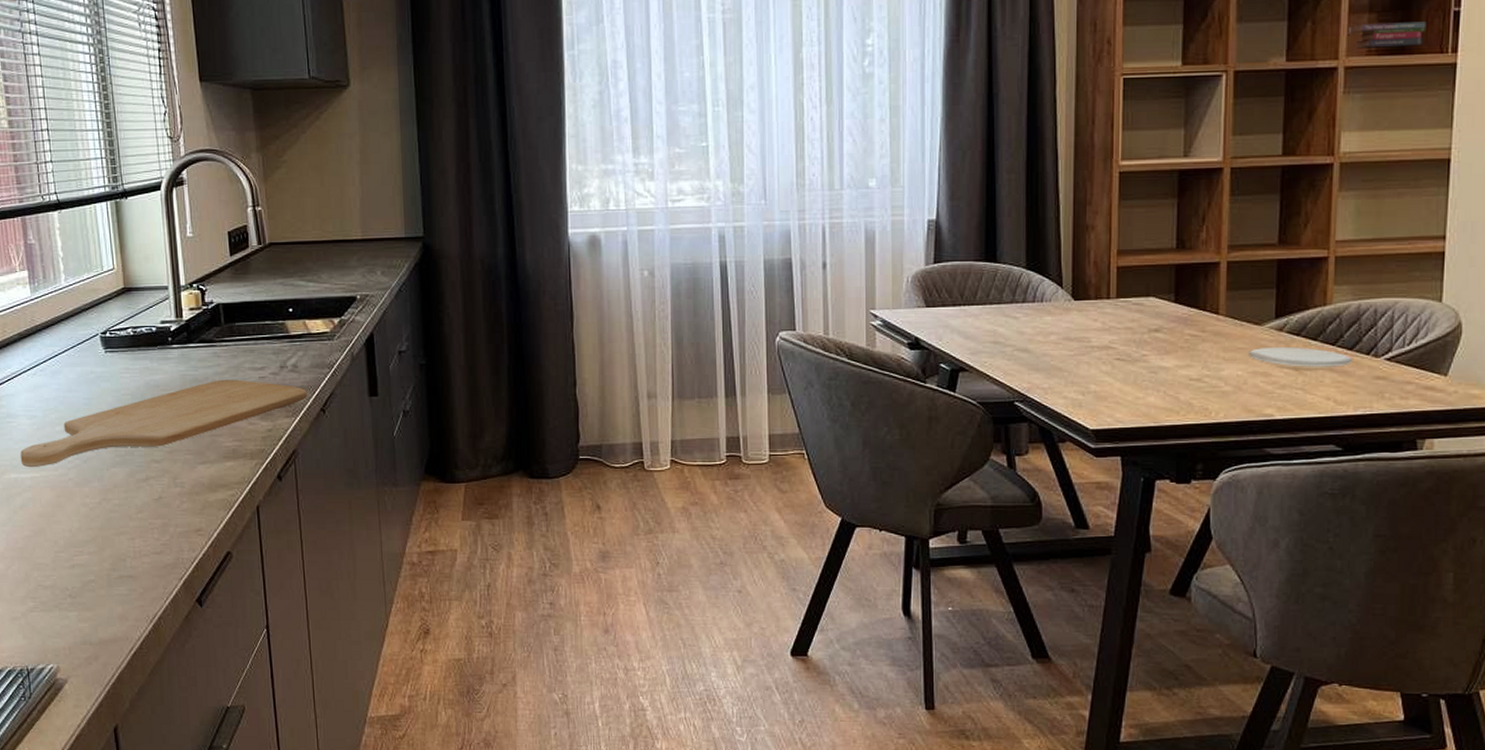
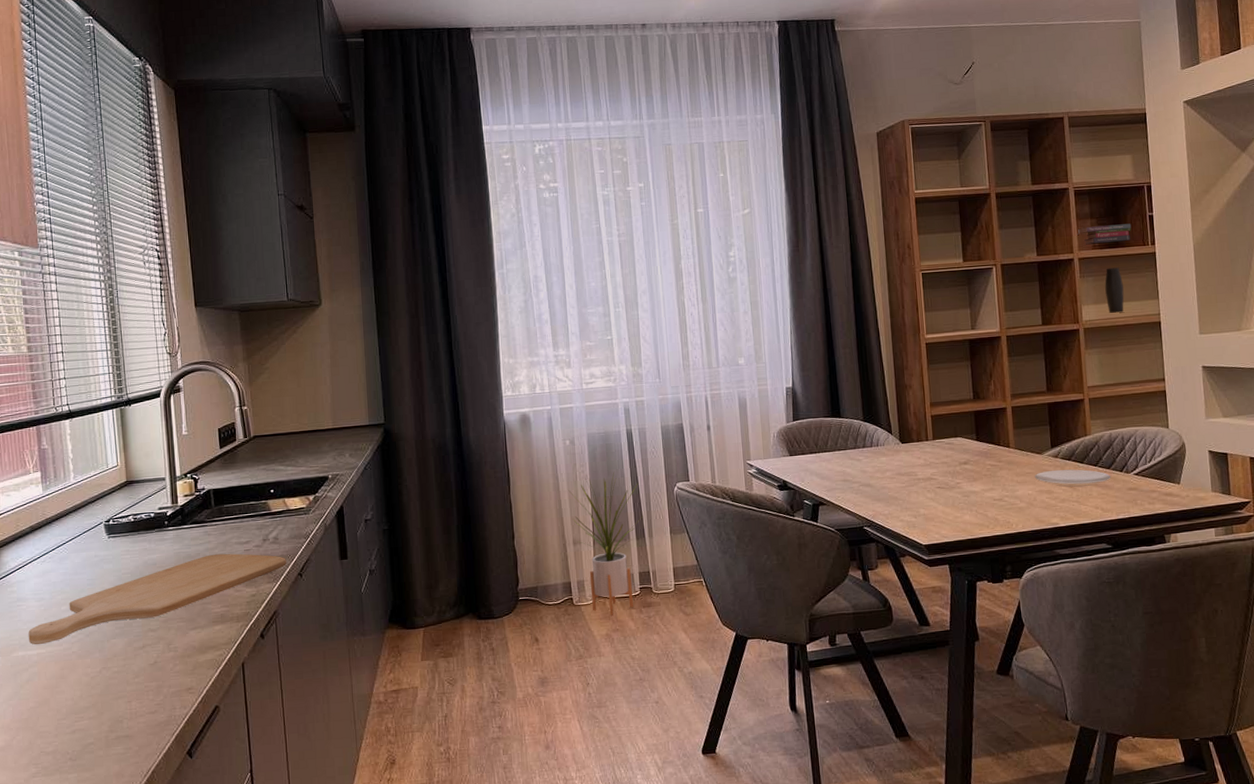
house plant: none [644,314,735,486] -> present [568,473,643,616]
vase: none [1377,82,1404,144] -> present [1105,267,1124,313]

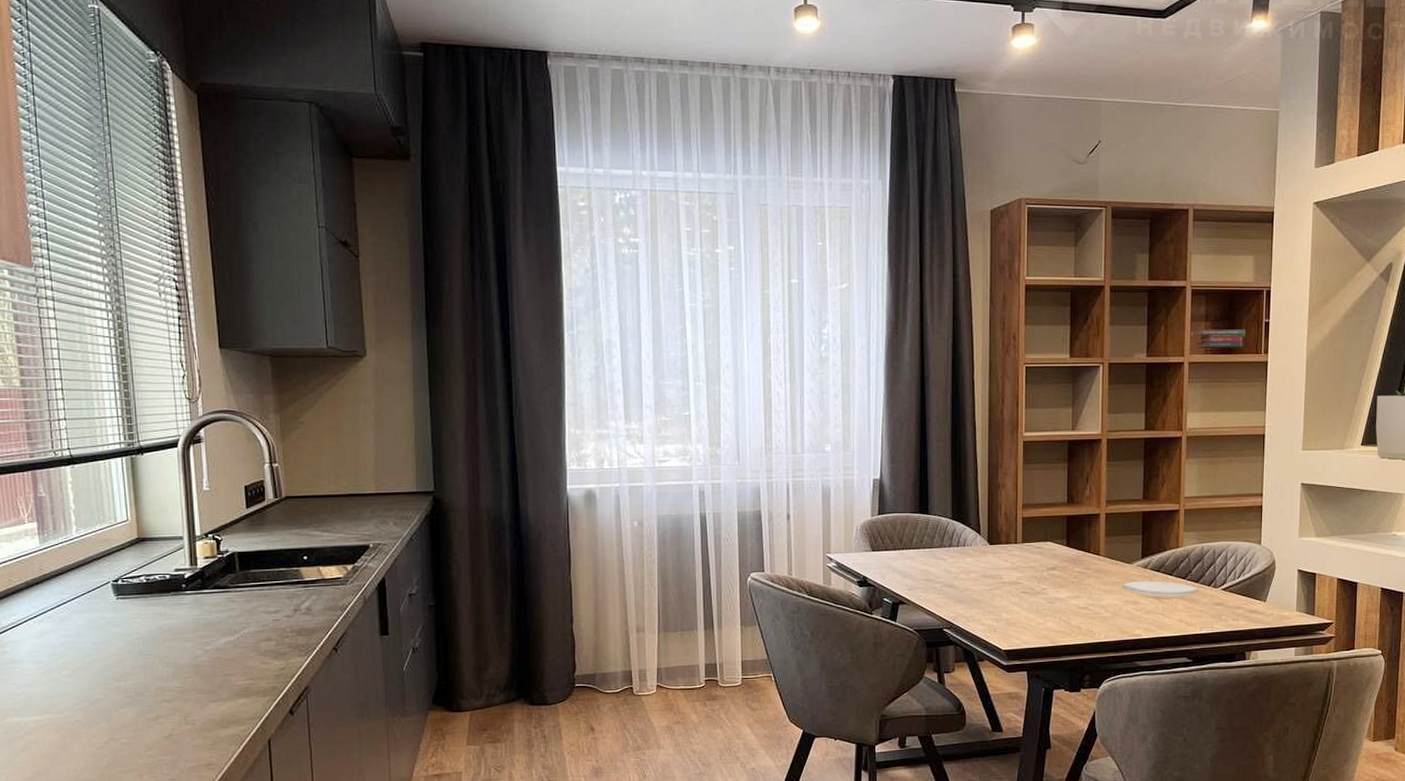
chopping board: present [28,553,286,645] -> none [24,622,320,711]
house plant: present [568,473,643,616] -> none [634,558,713,707]
vase: present [1105,267,1124,313] -> none [1213,375,1231,422]

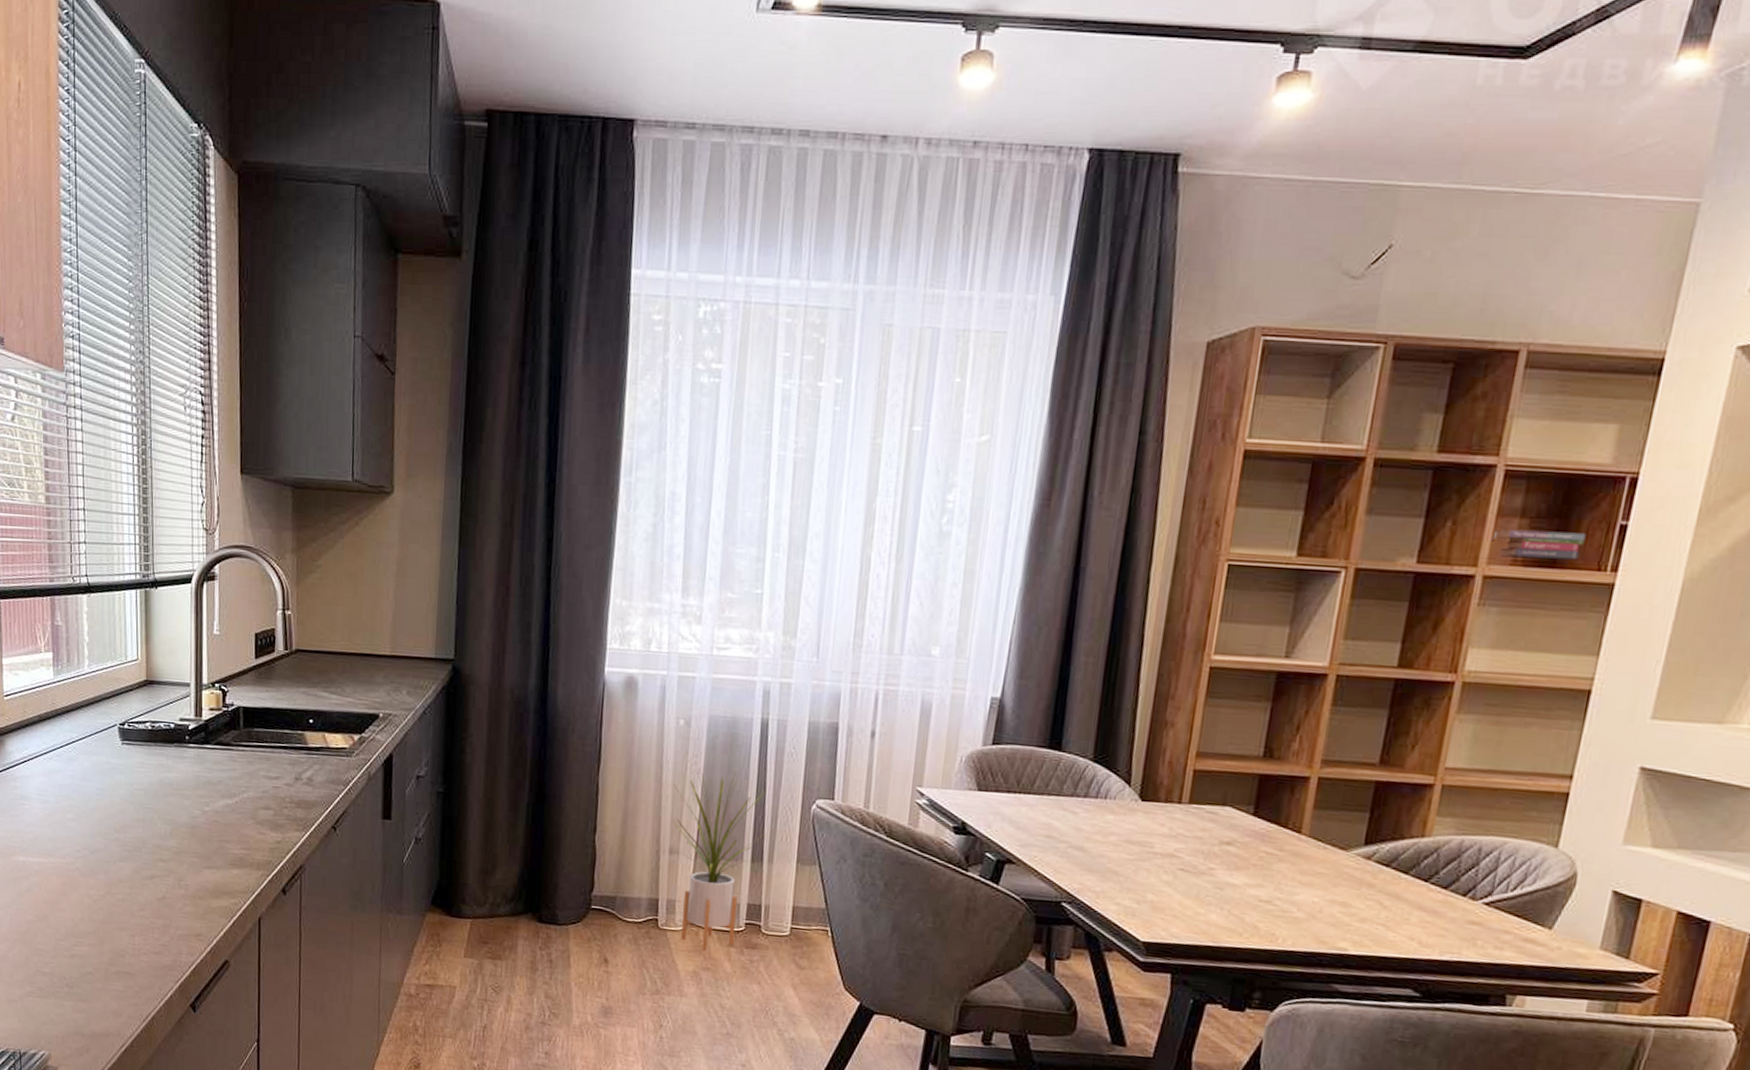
house plant: none [634,558,713,707] -> present [673,768,766,950]
plate: present [1121,580,1199,600] -> none [1327,875,1447,908]

